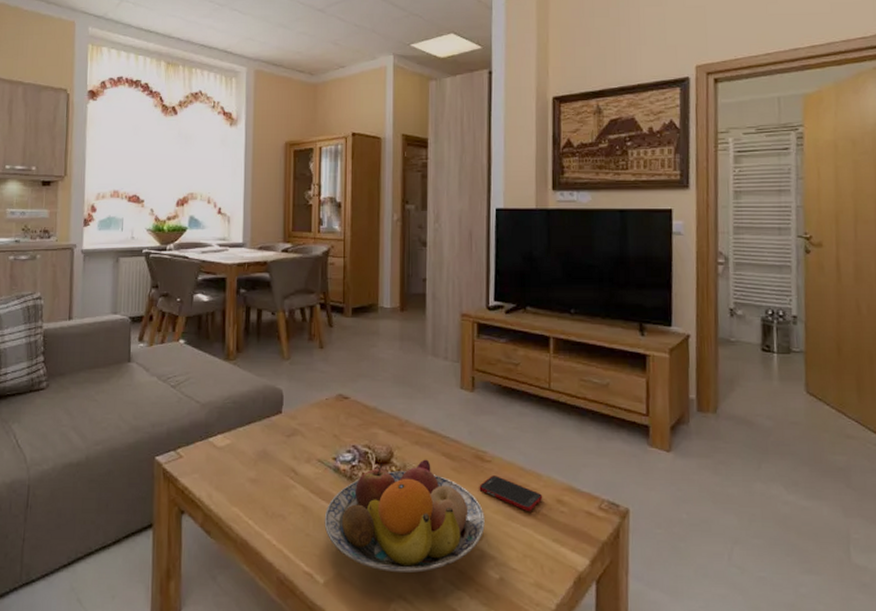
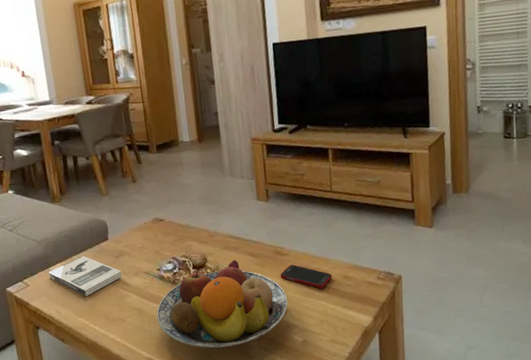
book: none [207,429,290,481] -> present [49,256,122,297]

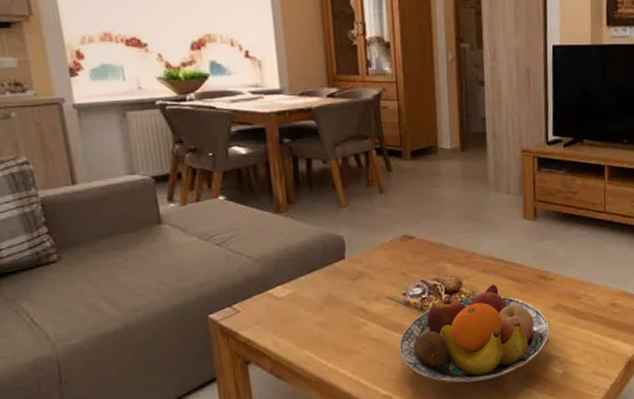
book: present [49,256,122,297] -> none [266,277,359,326]
cell phone: present [280,264,333,288] -> none [543,290,600,316]

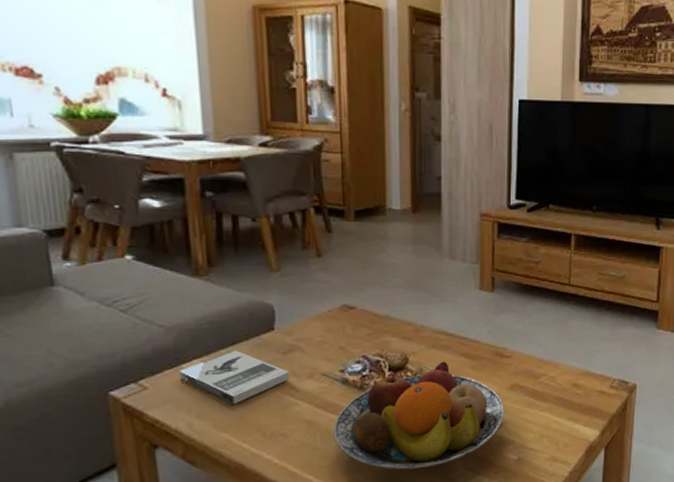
book: none [266,277,359,326] -> present [180,350,289,405]

